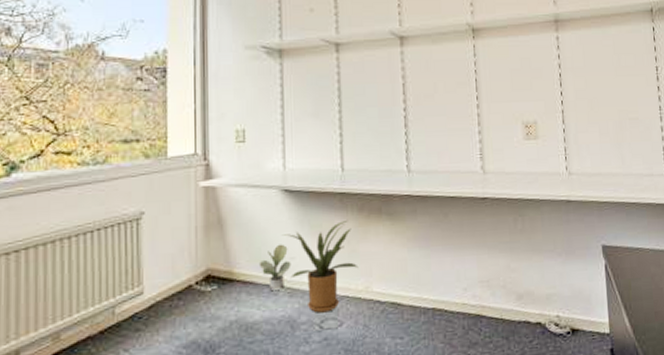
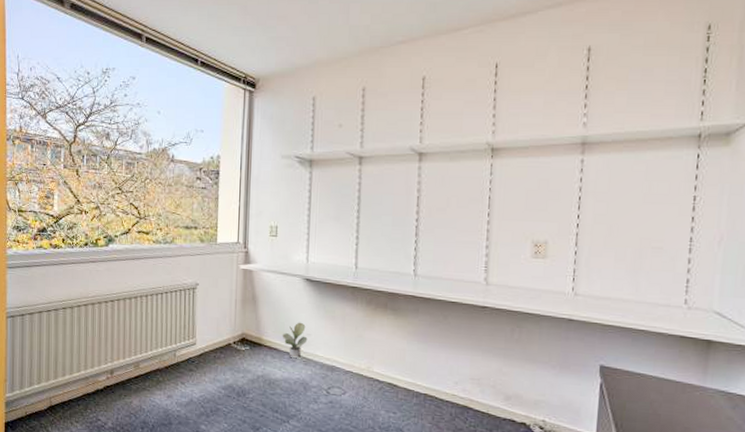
house plant: present [281,221,359,313] -> none [301,310,363,382]

